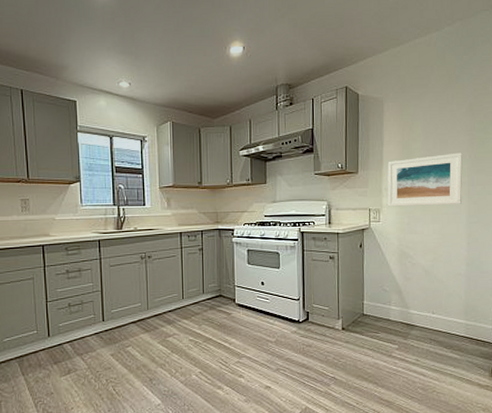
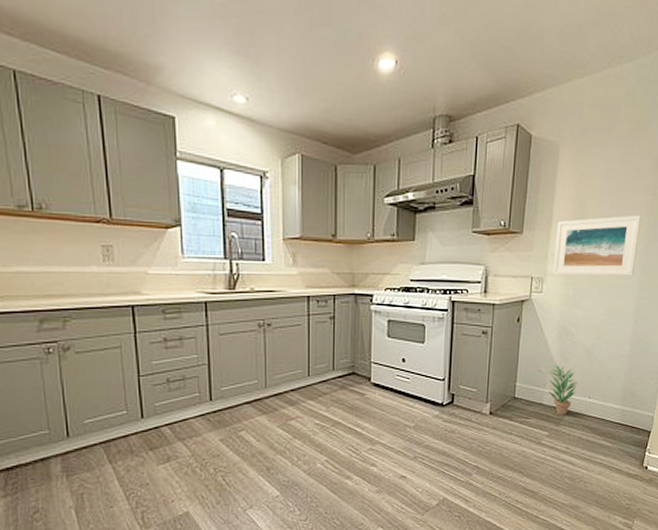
potted plant: none [393,285,421,330] -> present [547,365,578,415]

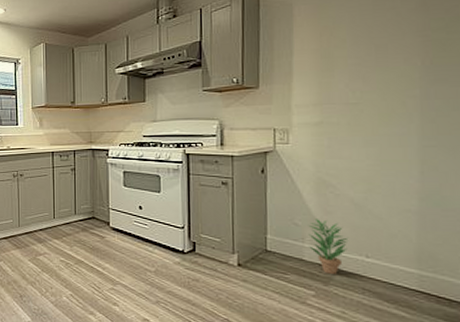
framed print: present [552,215,641,276] -> none [299,59,412,126]

